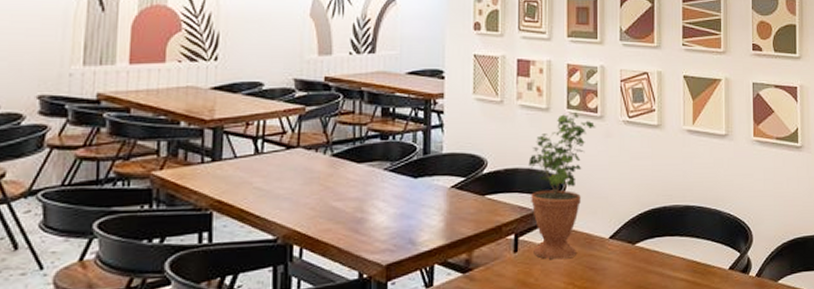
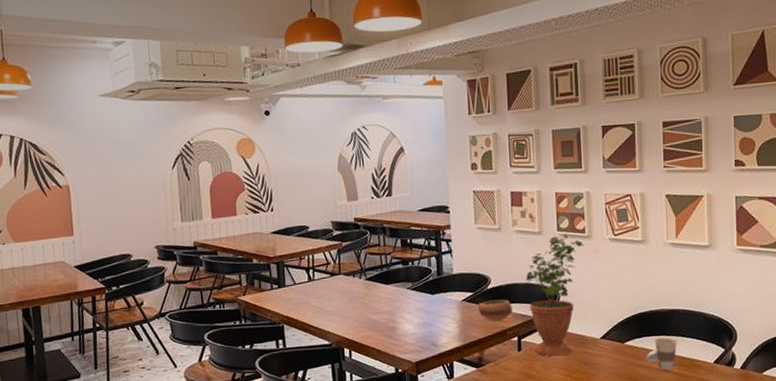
bowl: none [469,187,511,214] -> present [477,299,513,321]
cup: none [657,238,692,278] -> present [645,337,678,371]

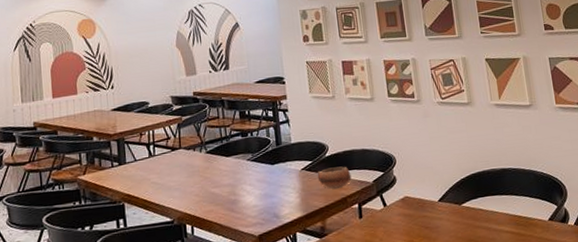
potted plant: present [526,231,584,357] -> none [362,97,415,222]
cup: present [645,337,678,371] -> none [483,196,512,231]

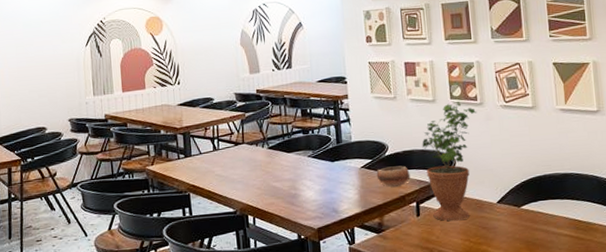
potted plant: none [362,97,415,222] -> present [422,99,477,221]

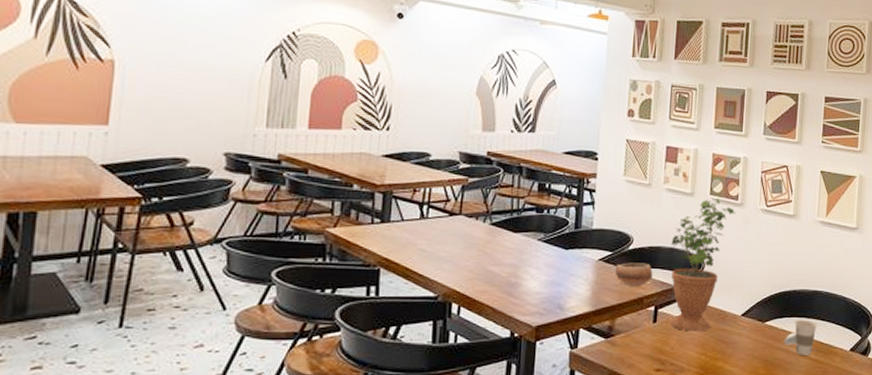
cup: none [542,200,573,234] -> present [784,319,818,355]

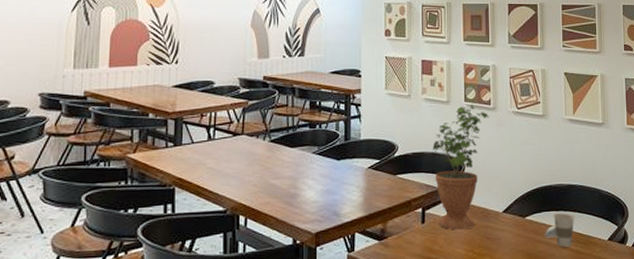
bowl: present [615,262,653,286] -> none [383,168,418,190]

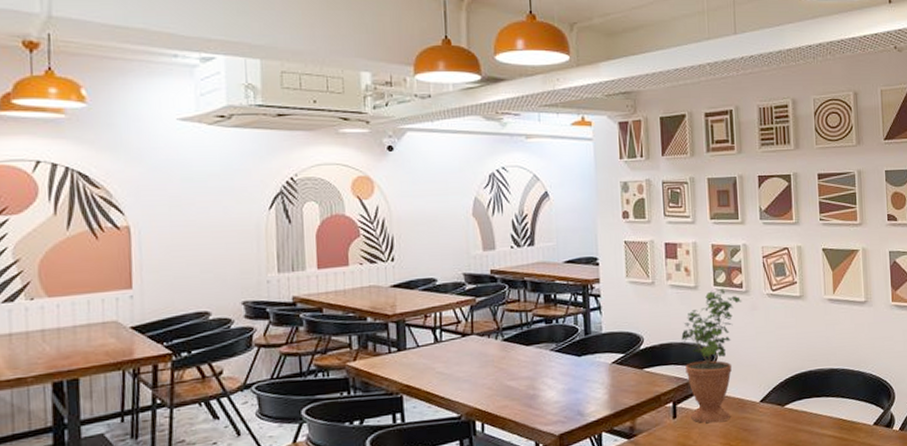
cup: present [545,212,575,247] -> none [805,398,838,435]

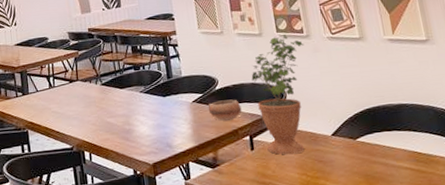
bowl: none [629,360,667,385] -> present [207,99,242,121]

